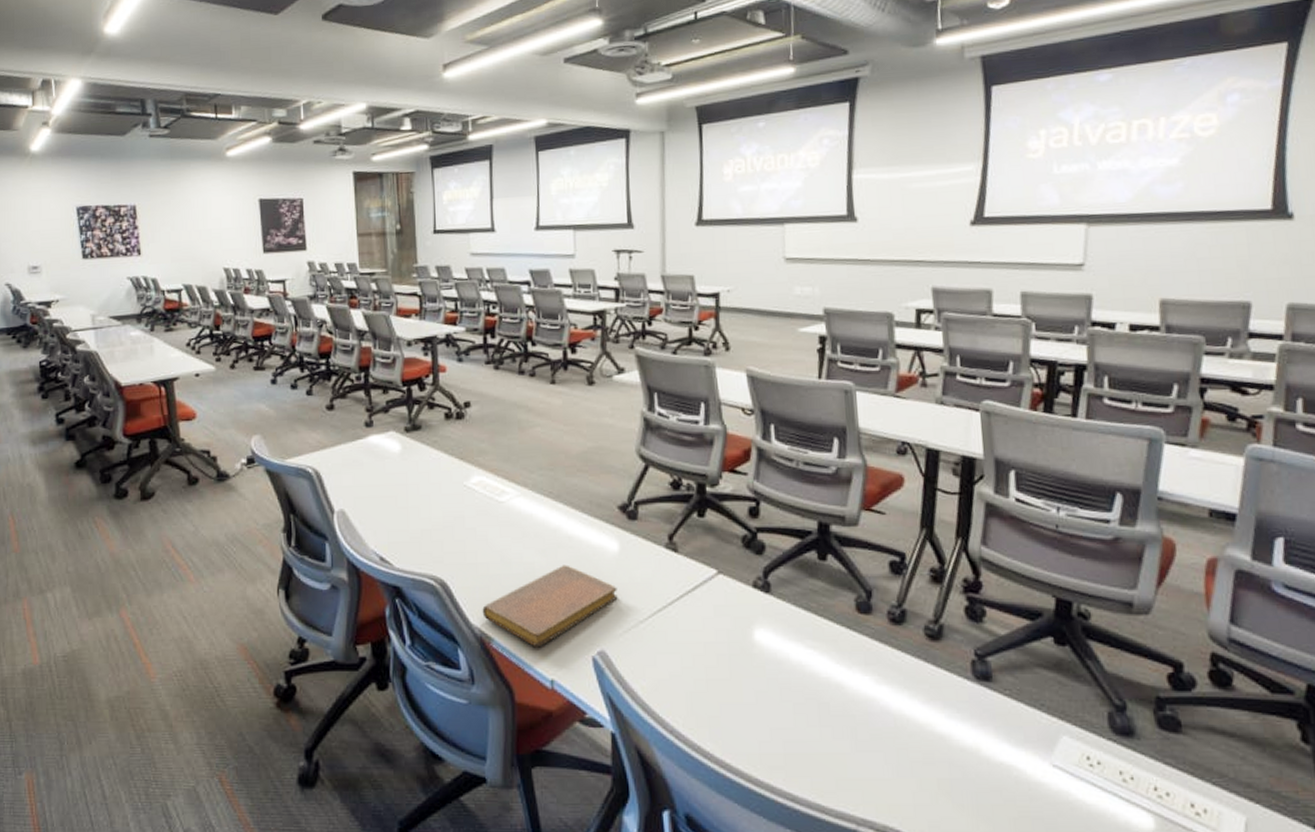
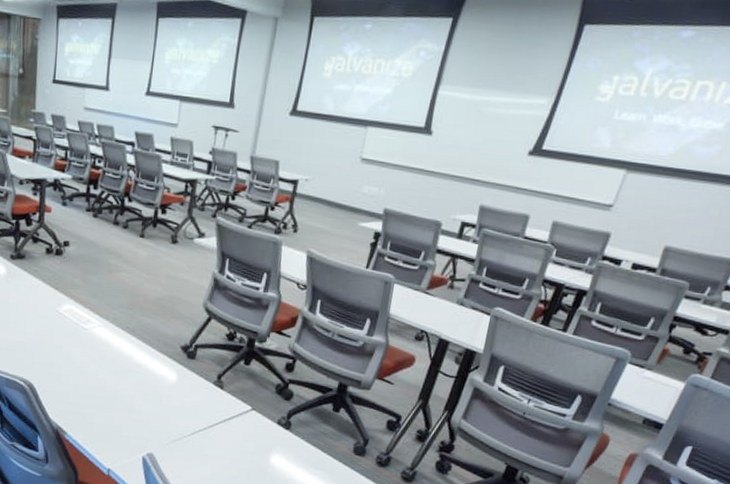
notebook: present [482,564,618,648] -> none [60,385,170,444]

